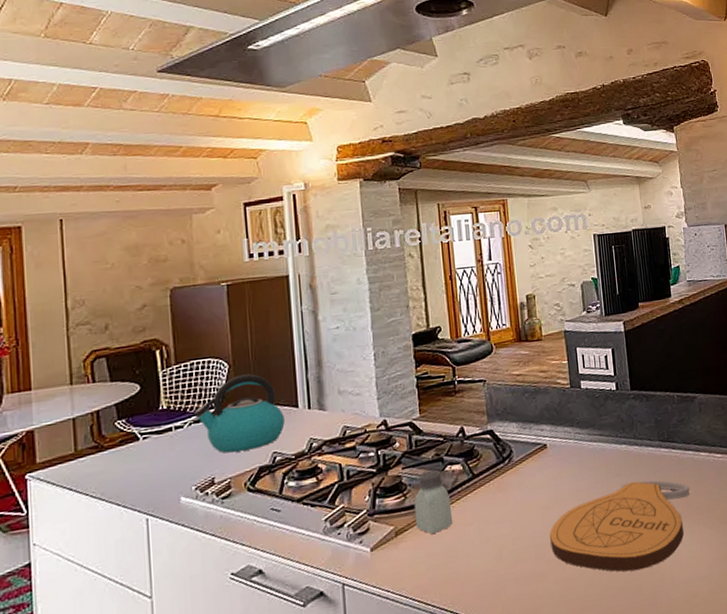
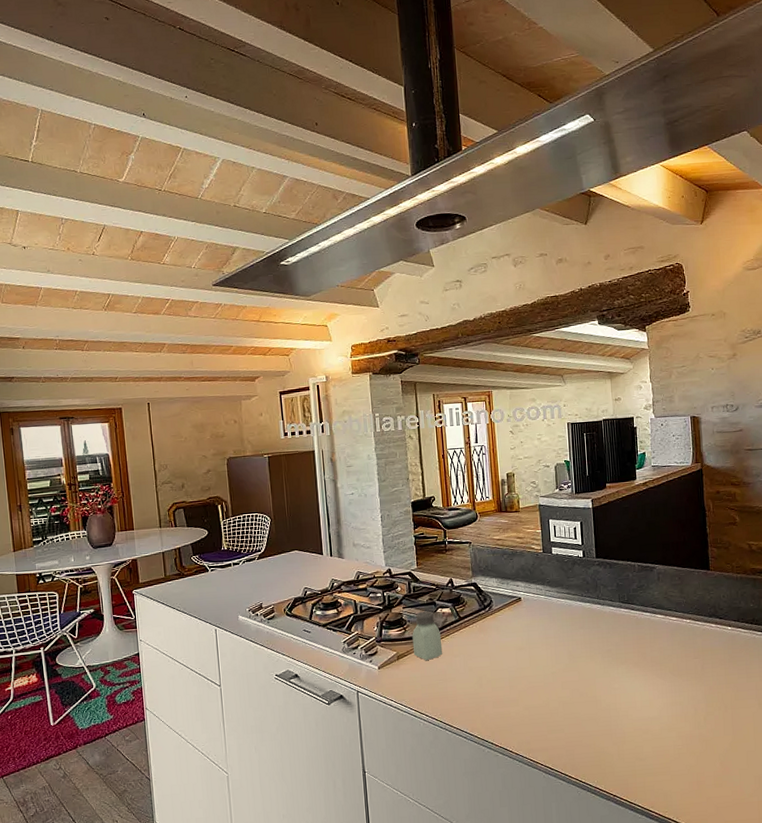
kettle: present [194,374,285,453] -> none [246,527,313,586]
cutting board: present [549,480,690,572] -> none [521,634,646,707]

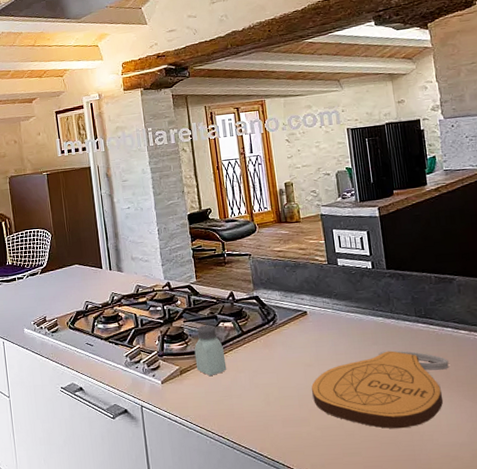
cutting board: none [521,634,646,707] -> present [311,350,449,429]

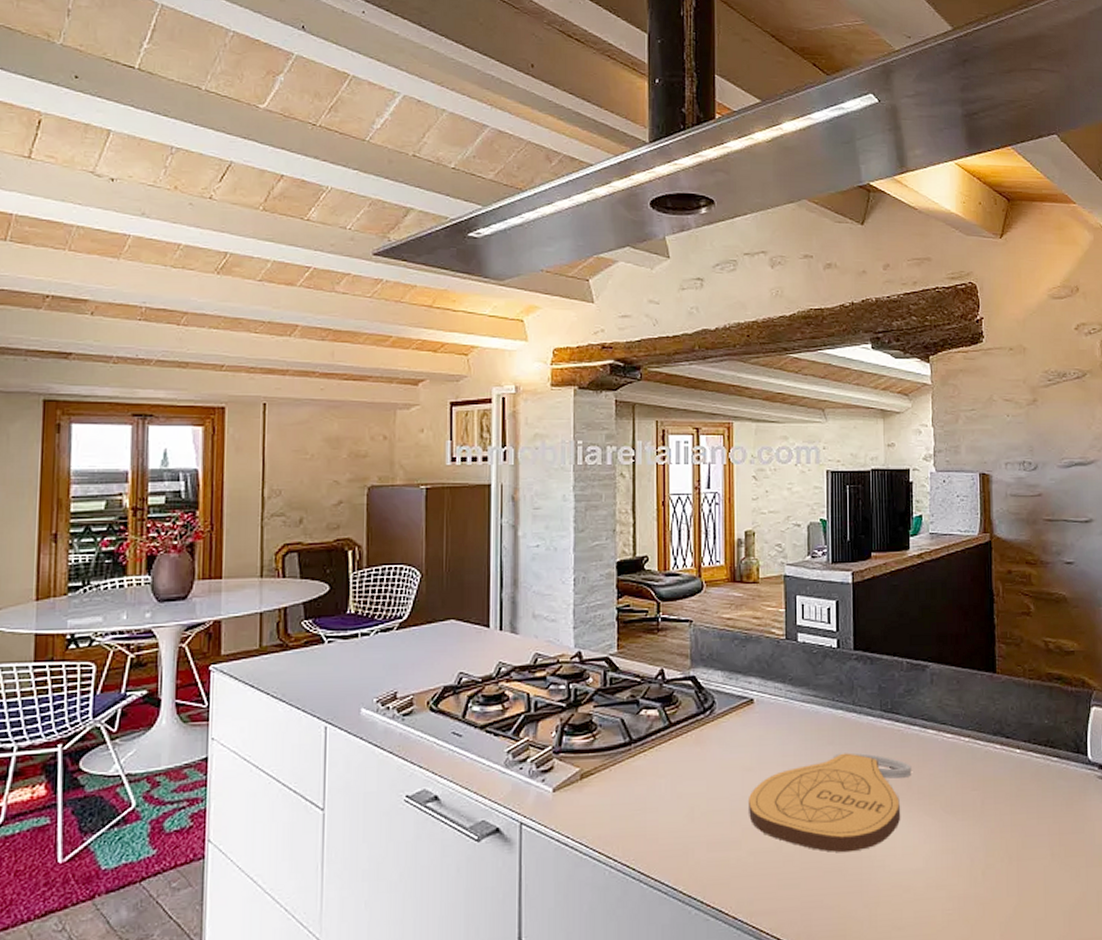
saltshaker: present [194,325,227,376] -> none [603,712,644,781]

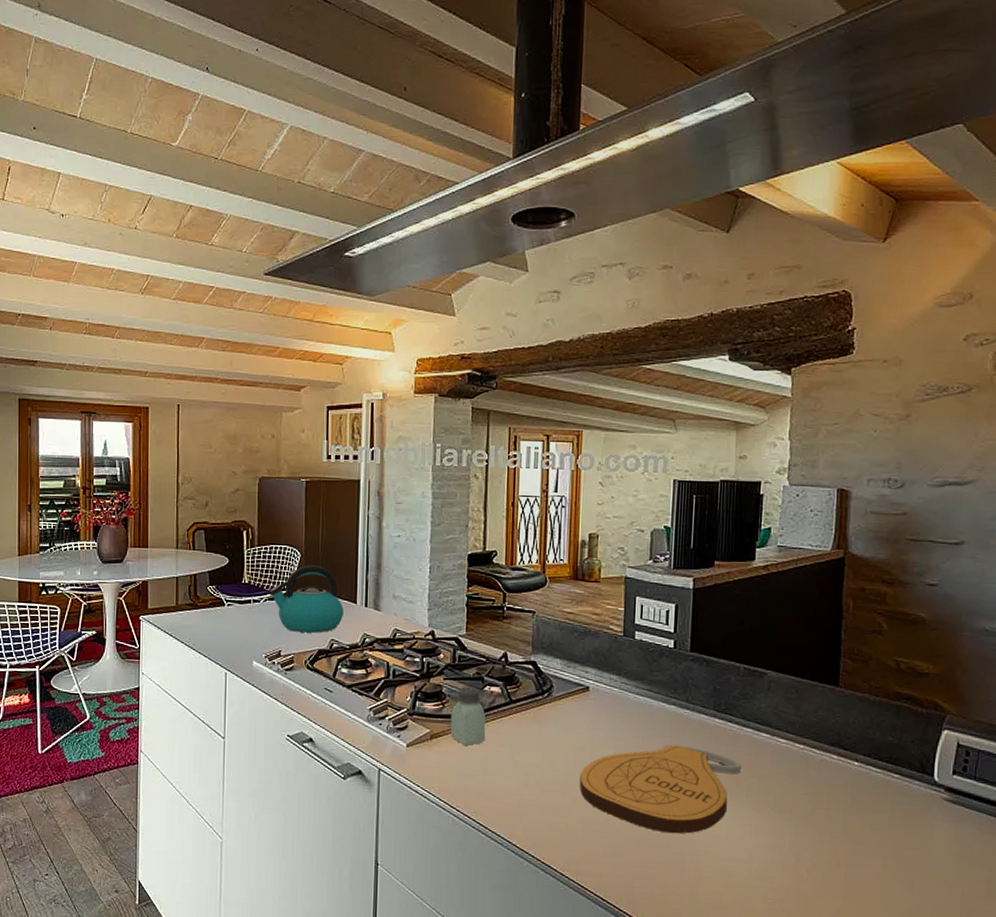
kettle: none [382,586,474,668] -> present [269,565,344,633]
saltshaker: none [603,712,644,781] -> present [450,686,486,745]

